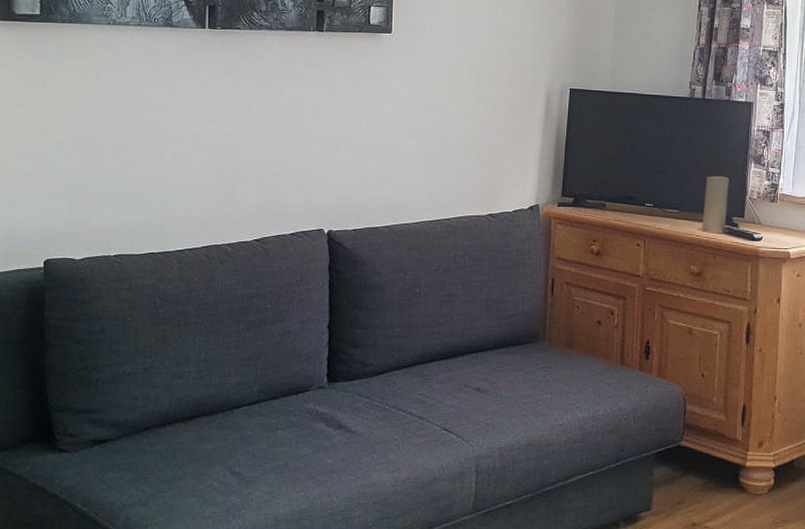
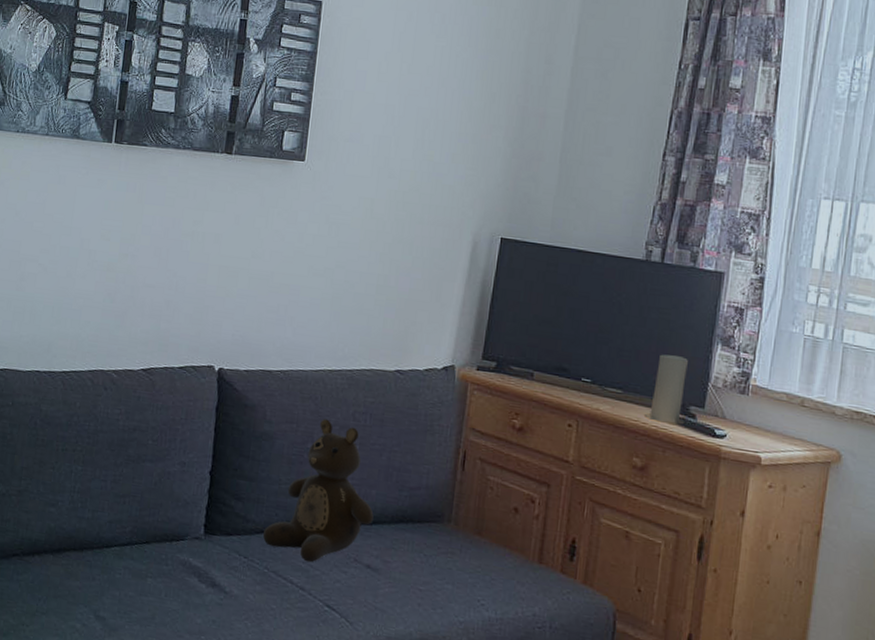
teddy bear: none [381,265,479,394] -> present [262,419,374,563]

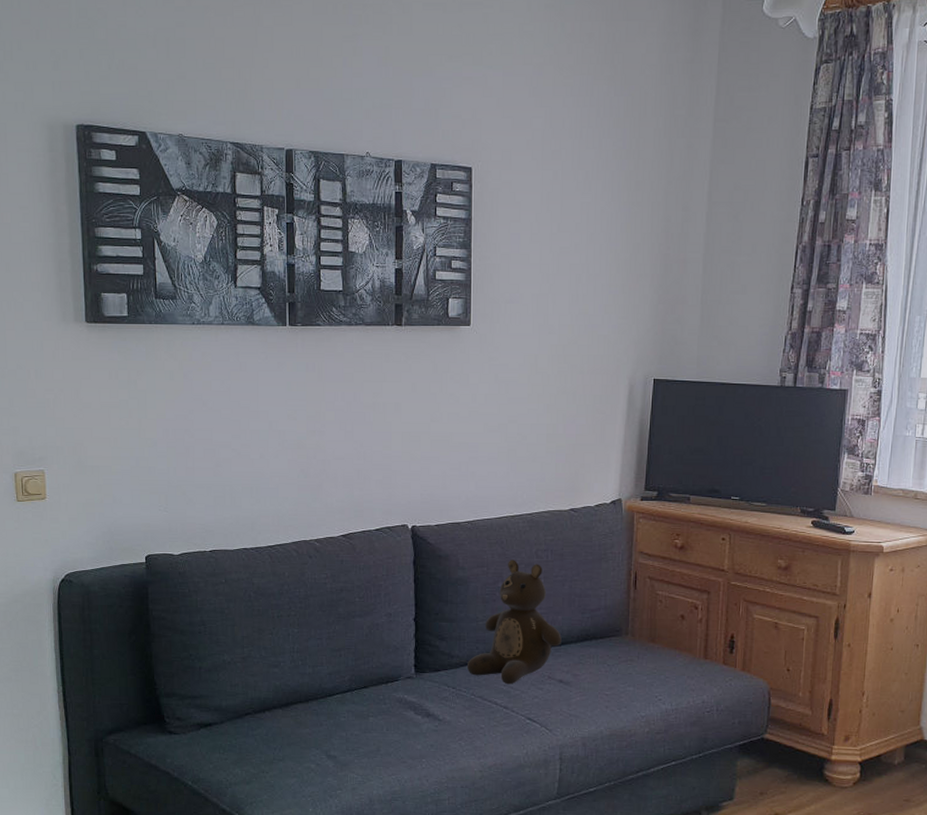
candle: present [643,354,689,426] -> none [785,468,821,528]

